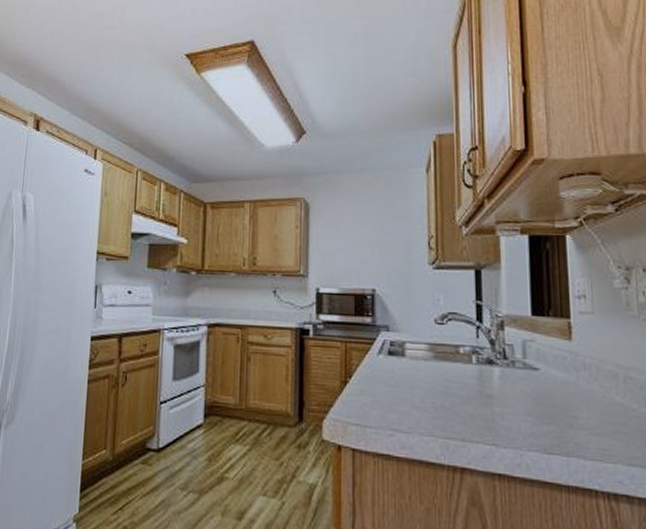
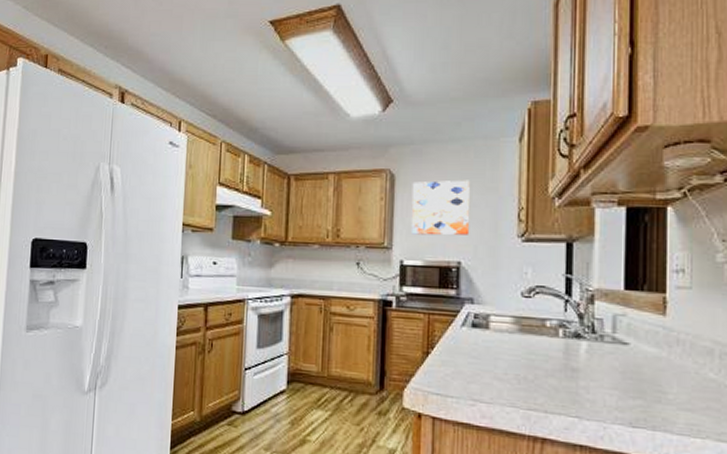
wall art: none [326,208,383,264] -> present [411,180,471,236]

